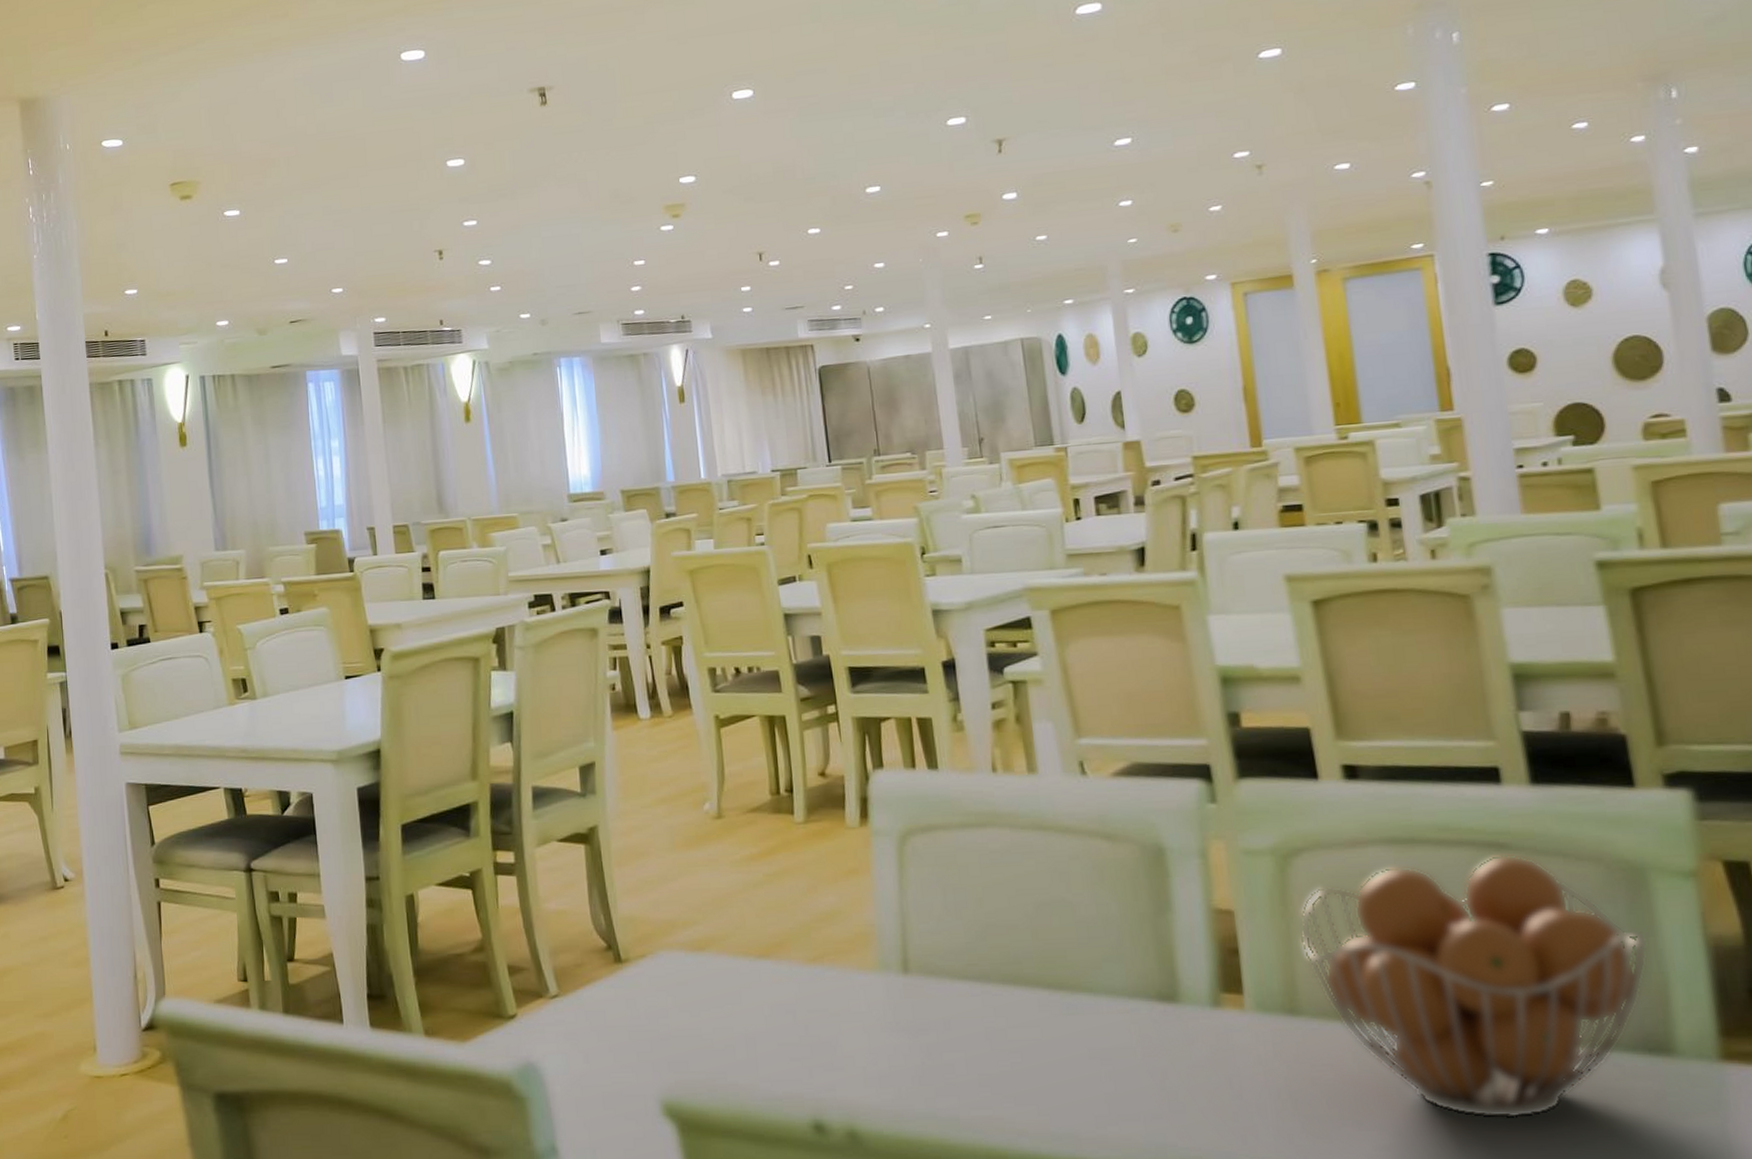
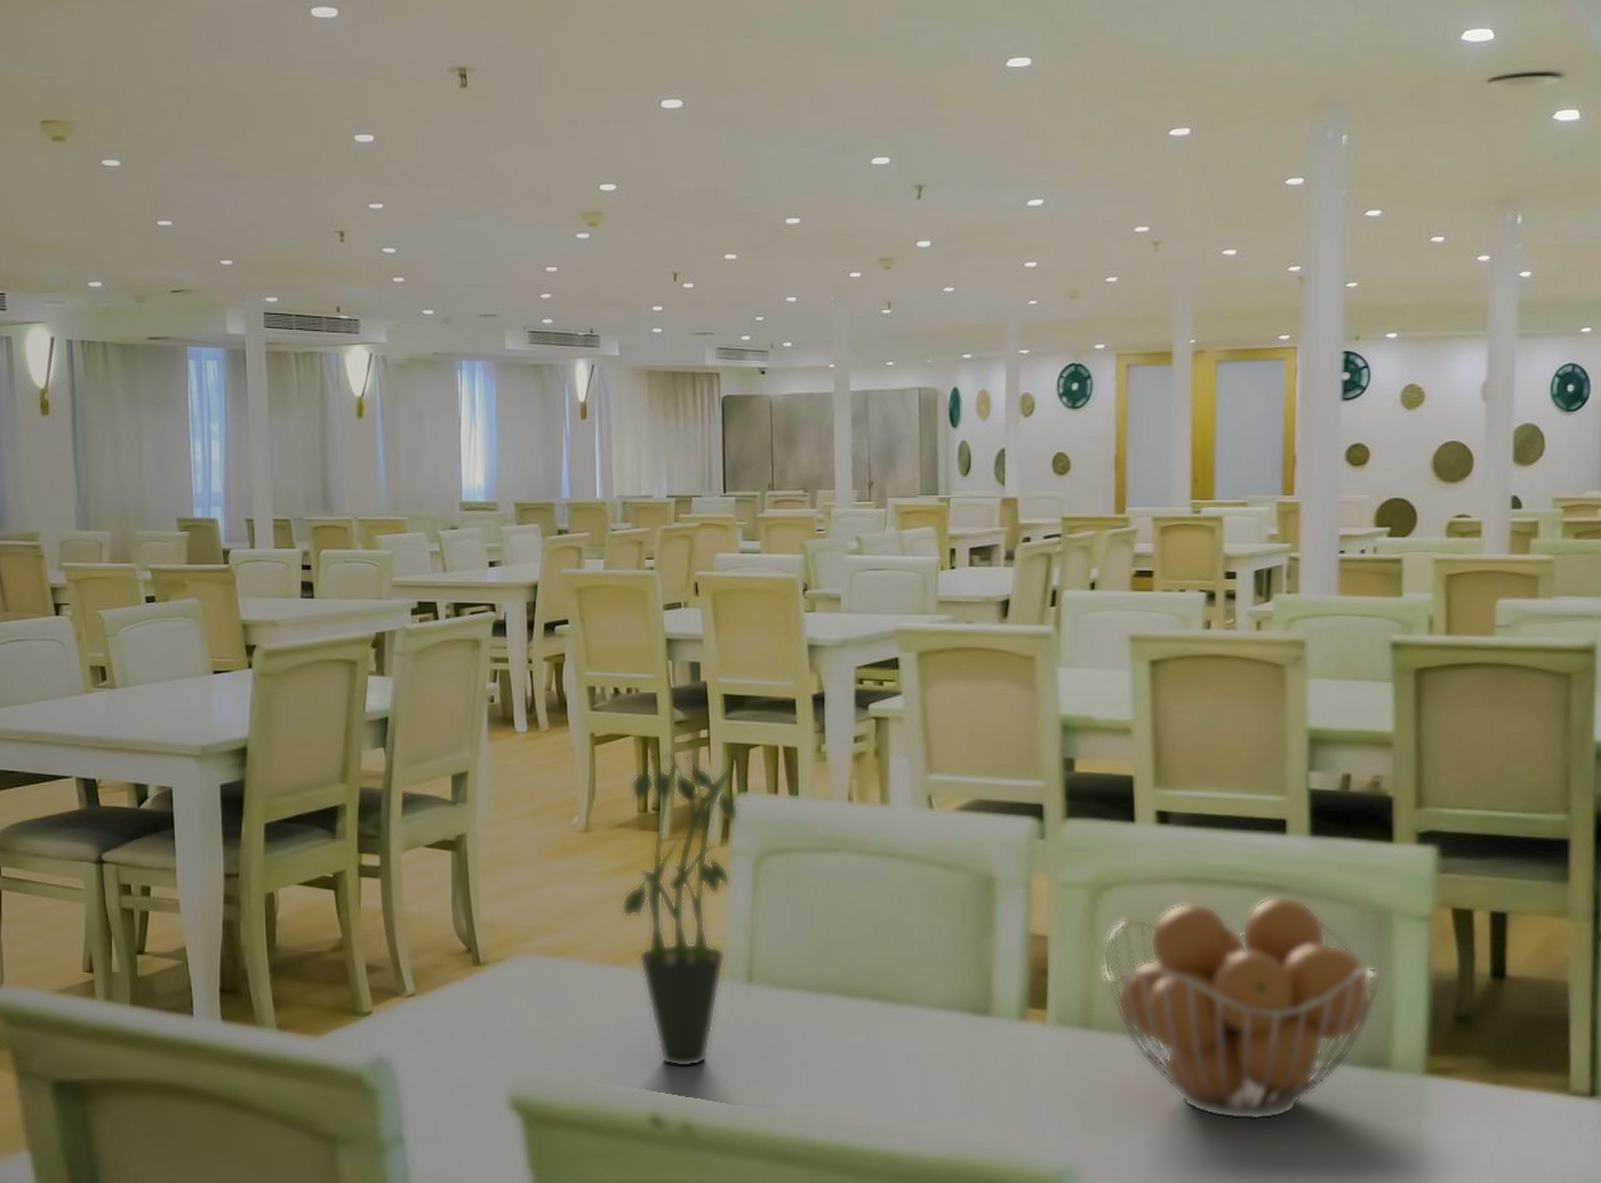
potted plant: none [760,730,887,1069] -> present [621,752,750,1068]

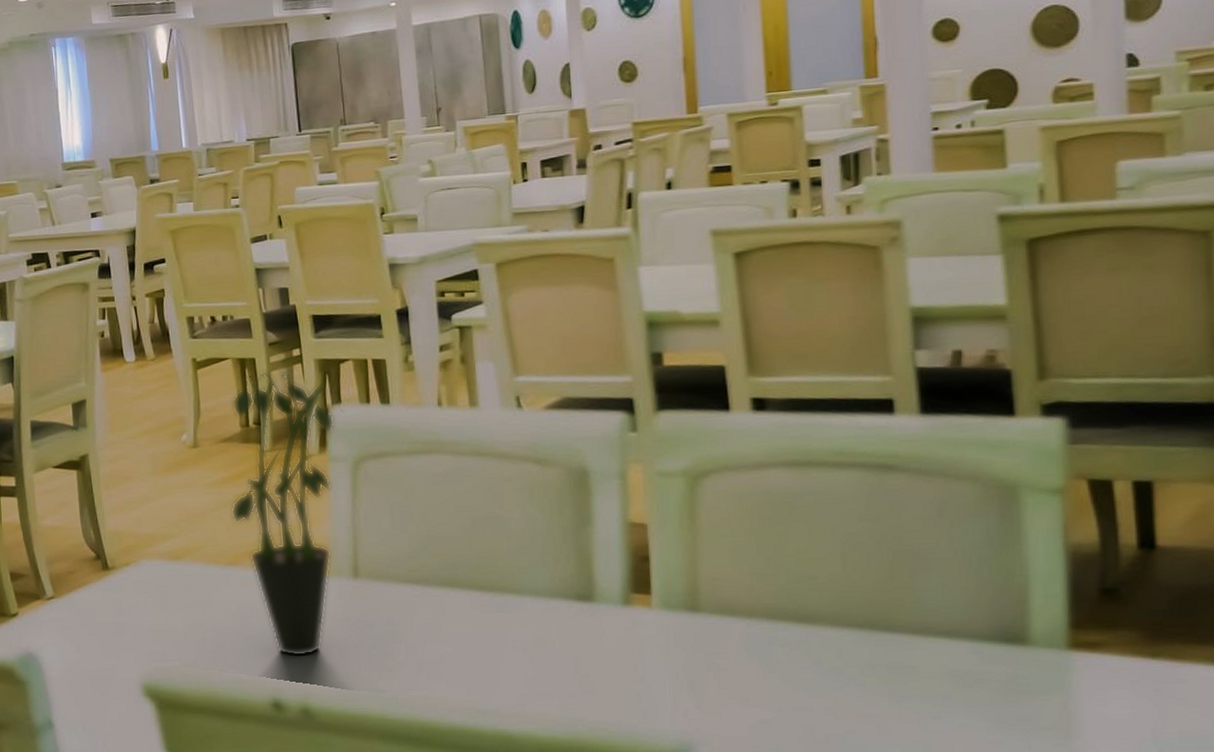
fruit basket: present [1101,895,1385,1121] -> none [704,474,1015,698]

